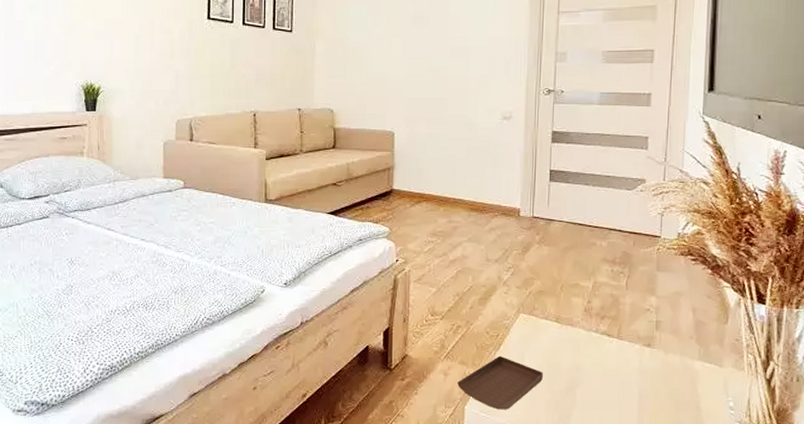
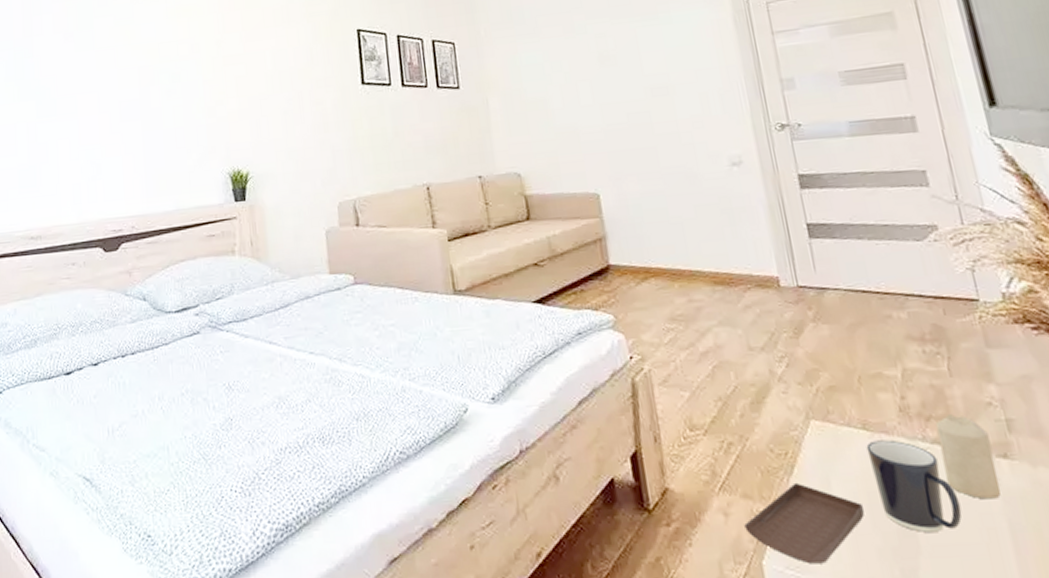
mug: none [555,330,610,393] -> present [866,439,962,533]
candle: none [605,316,642,373] -> present [935,414,1001,500]

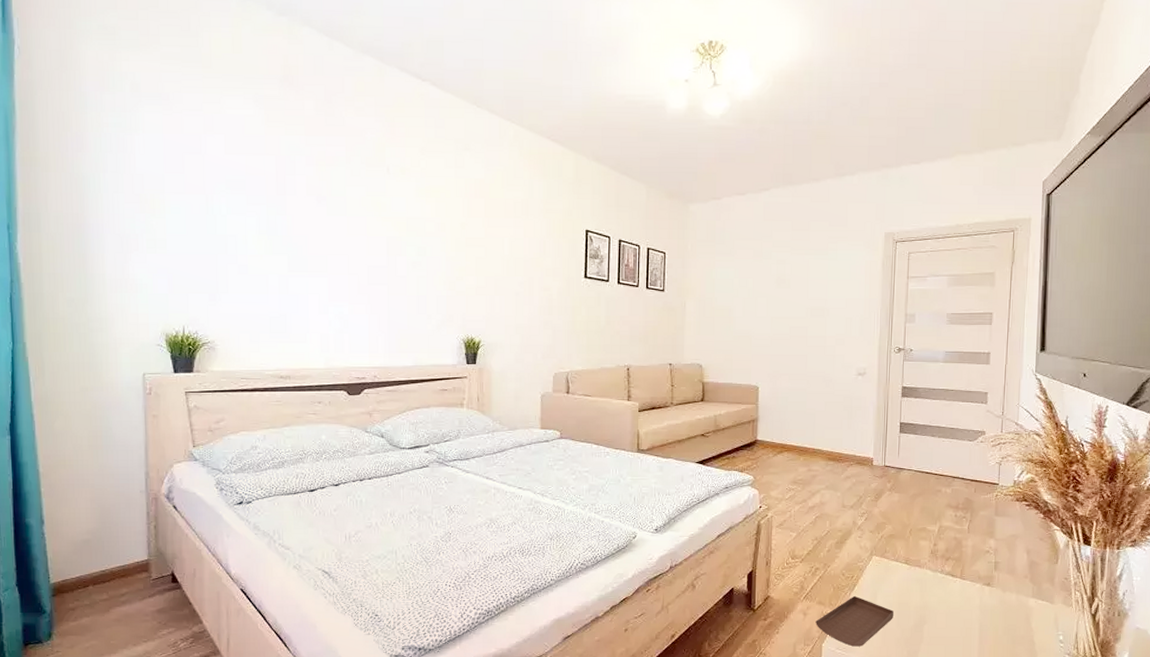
mug: present [866,439,962,533] -> none [904,571,954,630]
candle: present [935,414,1001,500] -> none [950,557,982,611]

